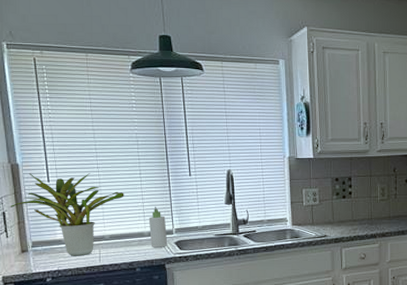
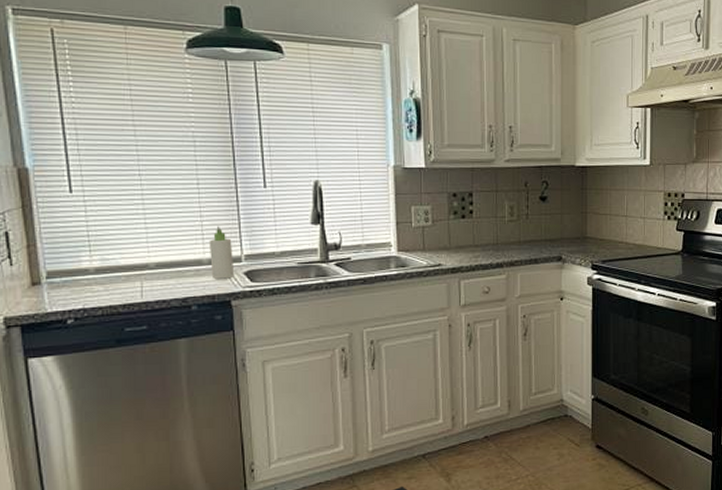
potted plant: present [10,173,124,256] -> none [15,180,176,291]

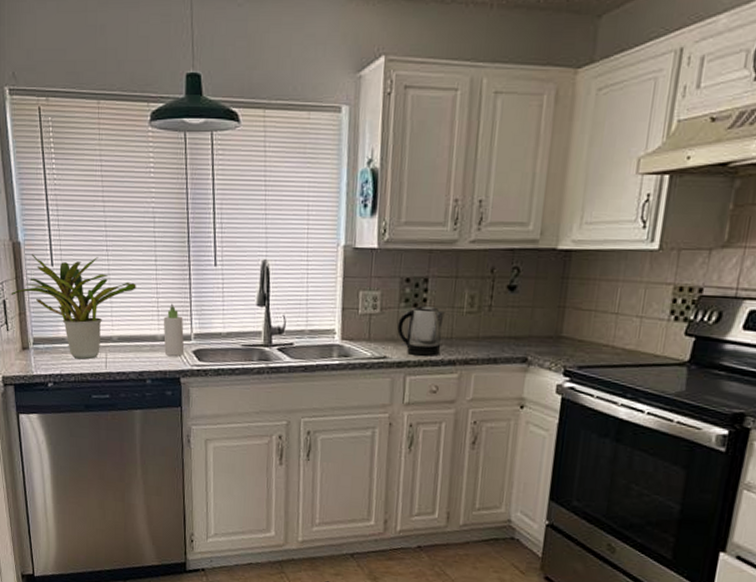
potted plant: none [15,180,176,291] -> present [11,254,136,360]
kettle: none [449,216,489,261] -> present [397,305,445,356]

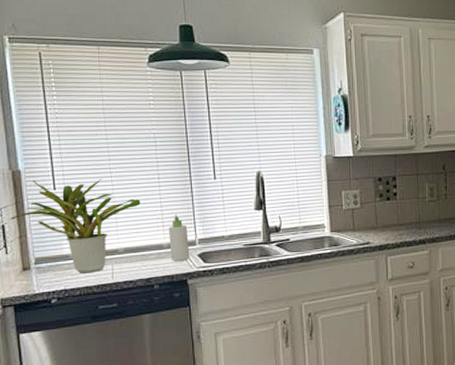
kettle: present [397,305,445,356] -> none [376,198,412,239]

